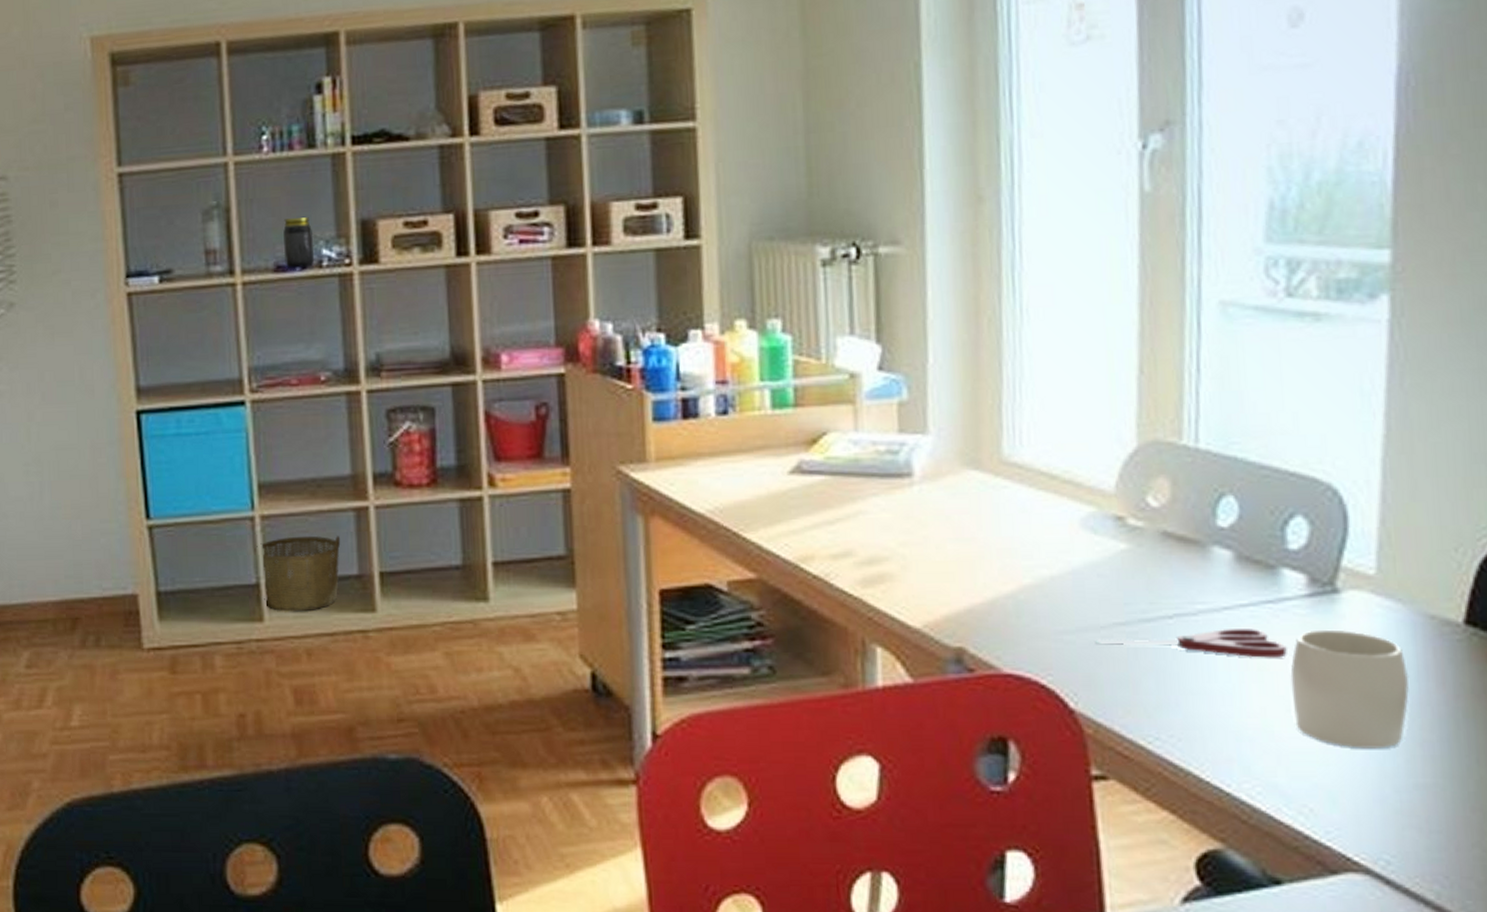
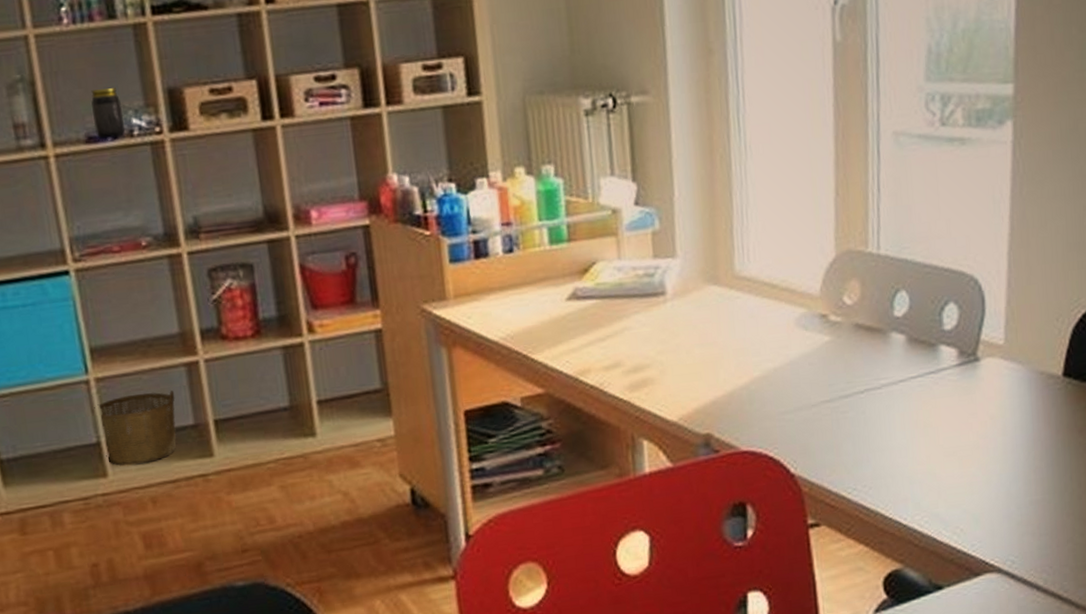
scissors: present [1095,627,1287,658] -> none [808,395,944,420]
mug: present [1290,629,1409,749] -> none [946,389,1027,479]

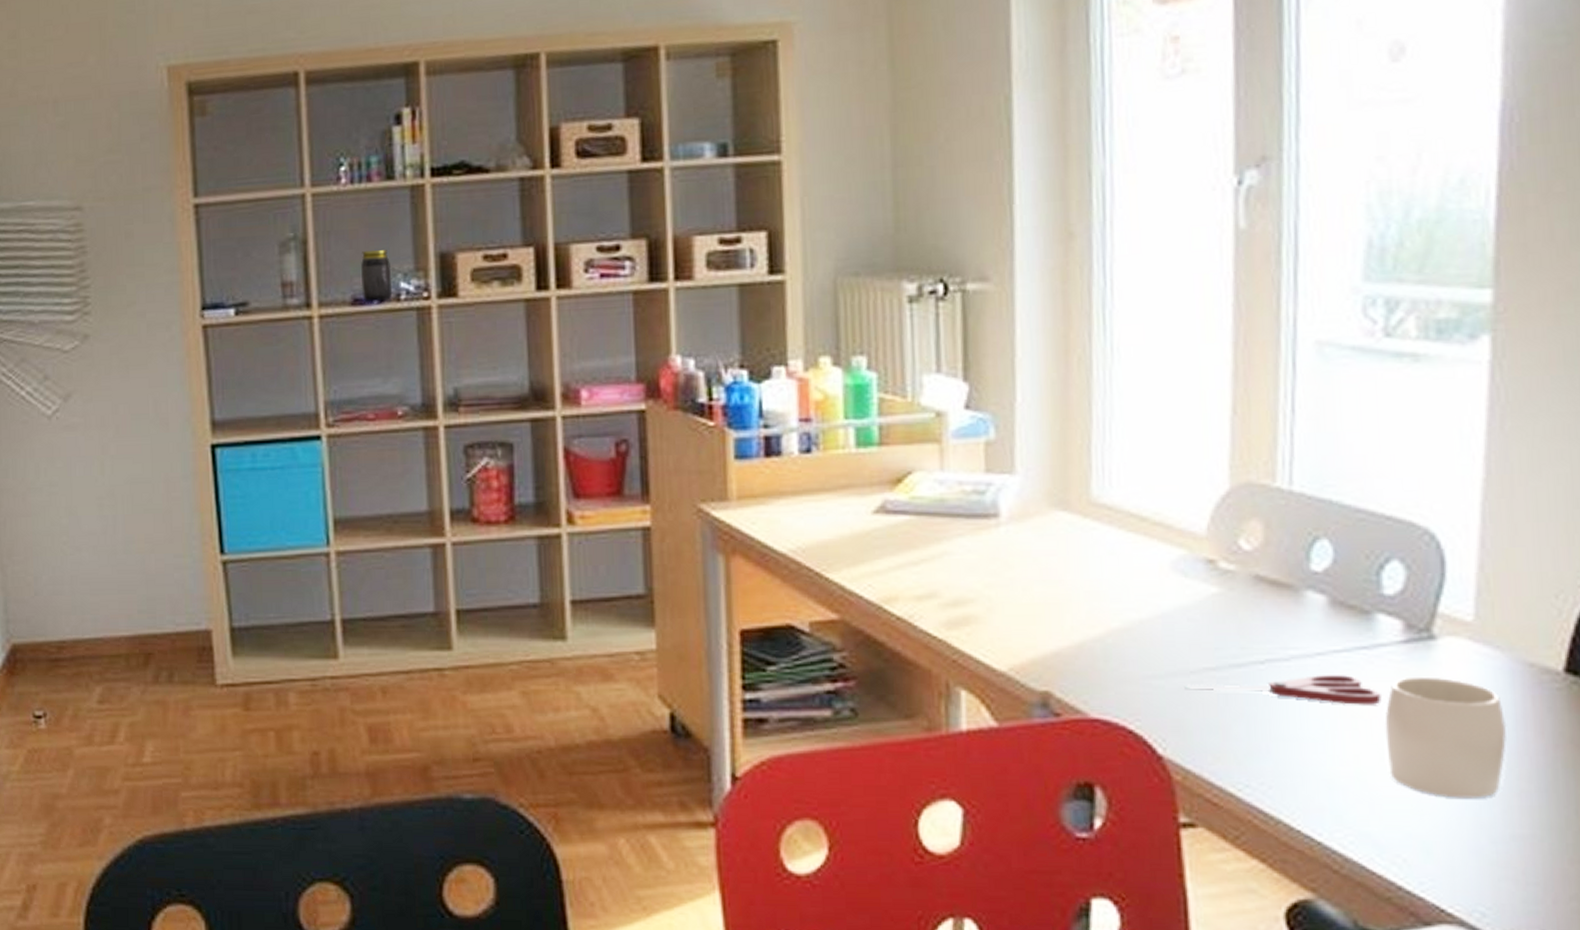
basket: present [92,391,177,466] -> none [329,572,417,649]
scissors: none [808,395,944,420] -> present [1184,674,1382,705]
mug: none [946,389,1027,479] -> present [1384,676,1507,798]

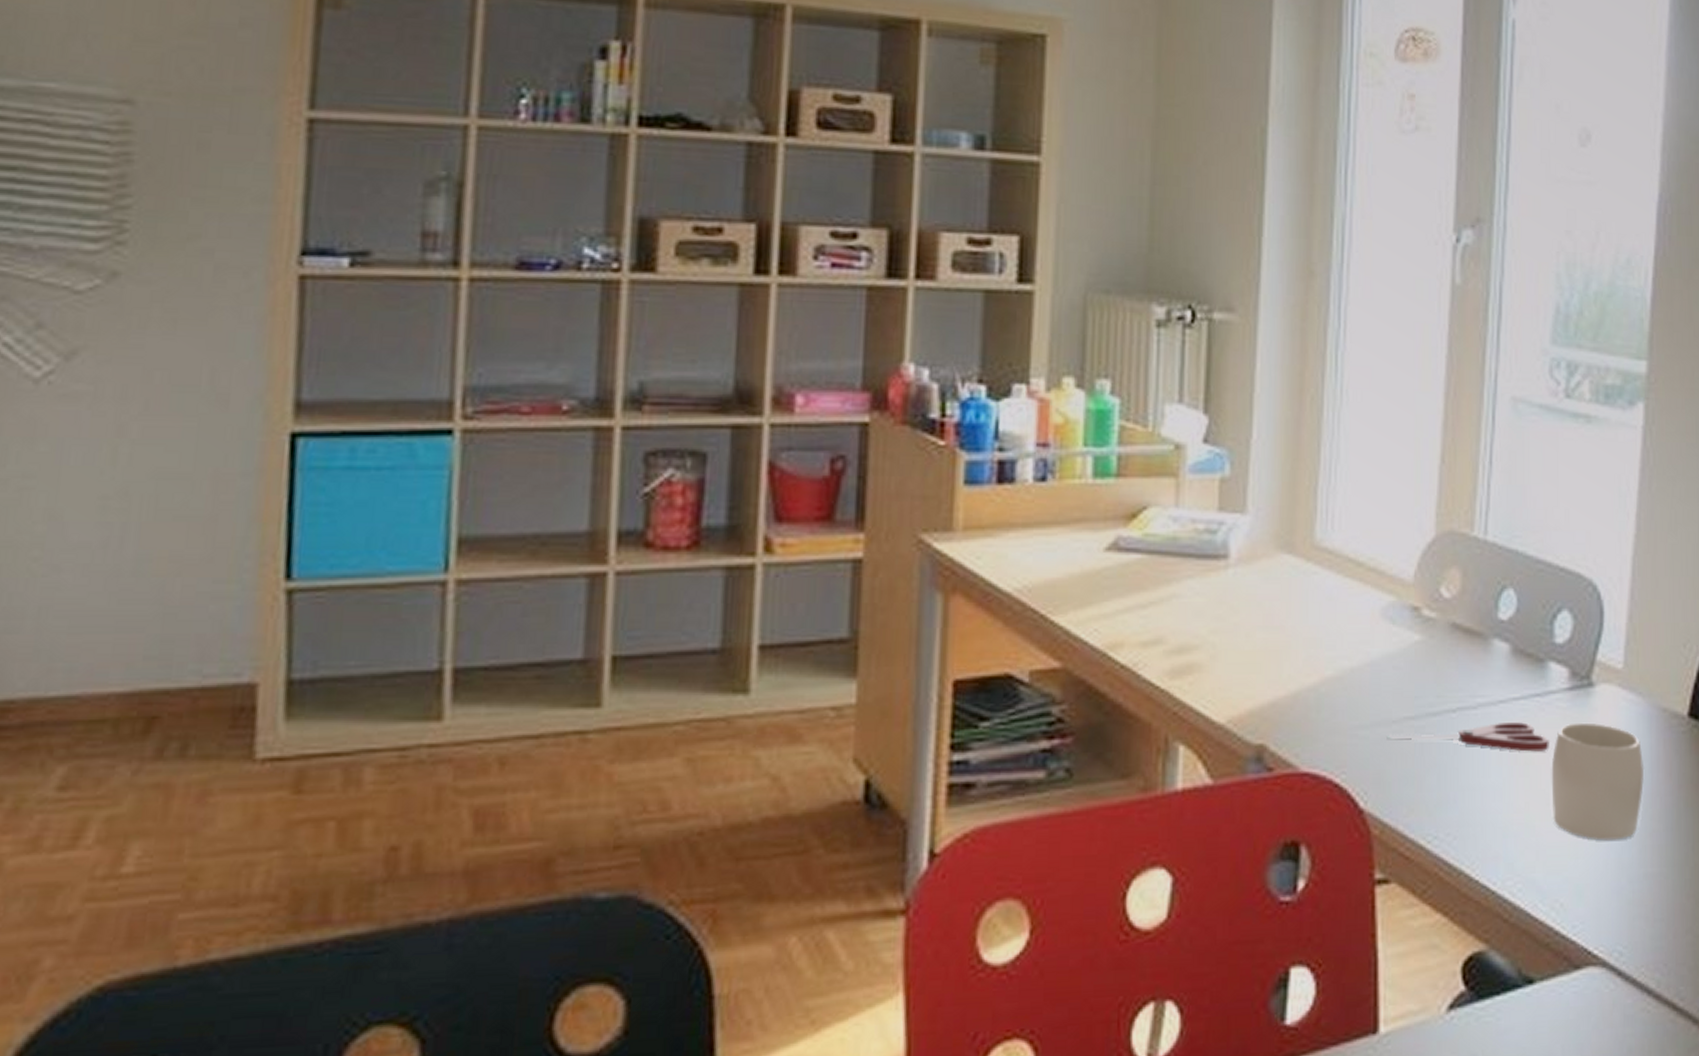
jar: present [361,250,392,302] -> none [530,205,575,268]

